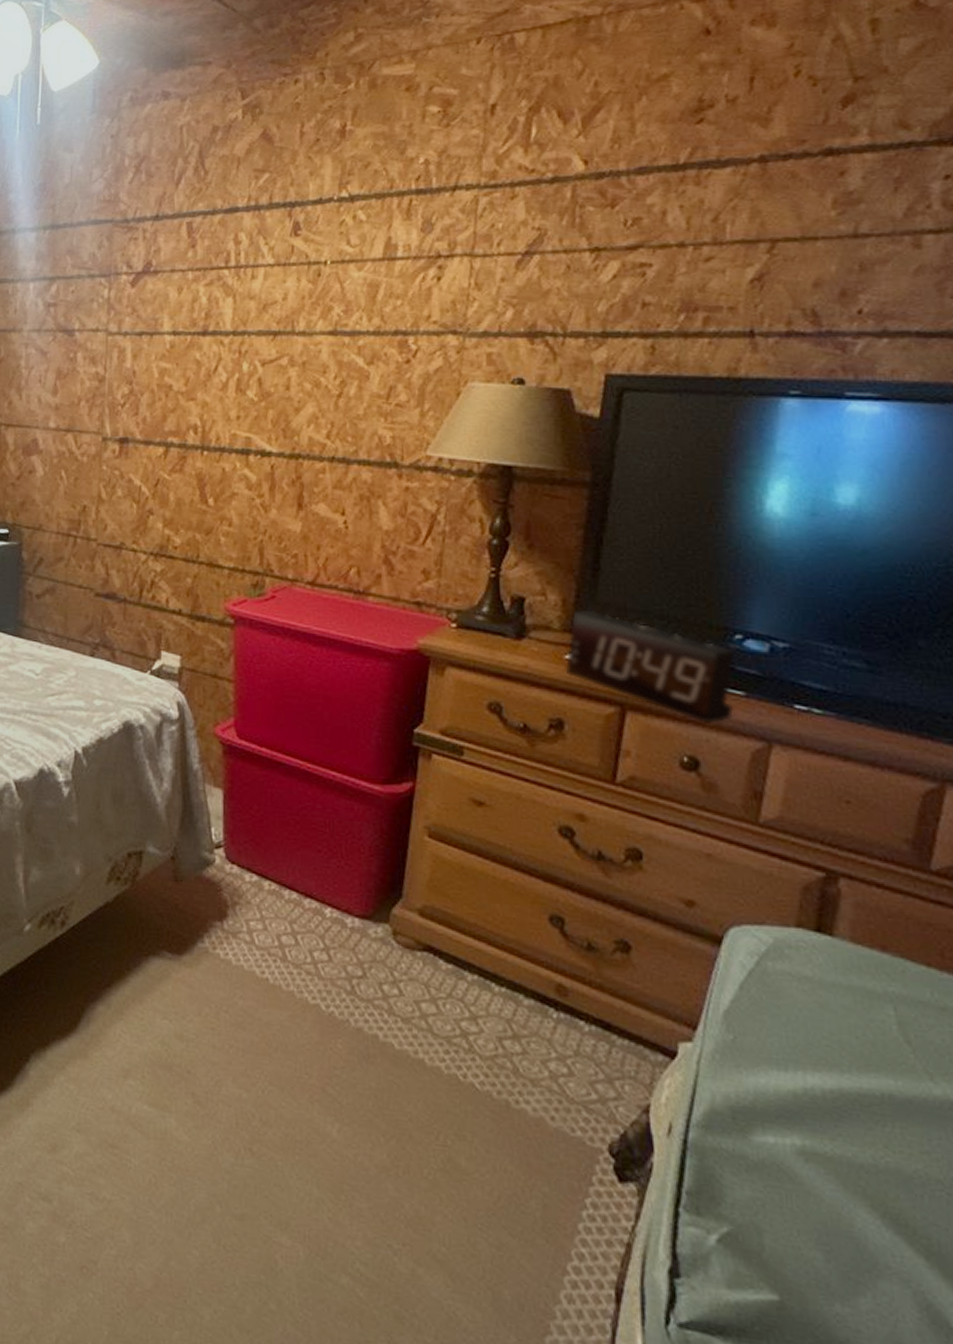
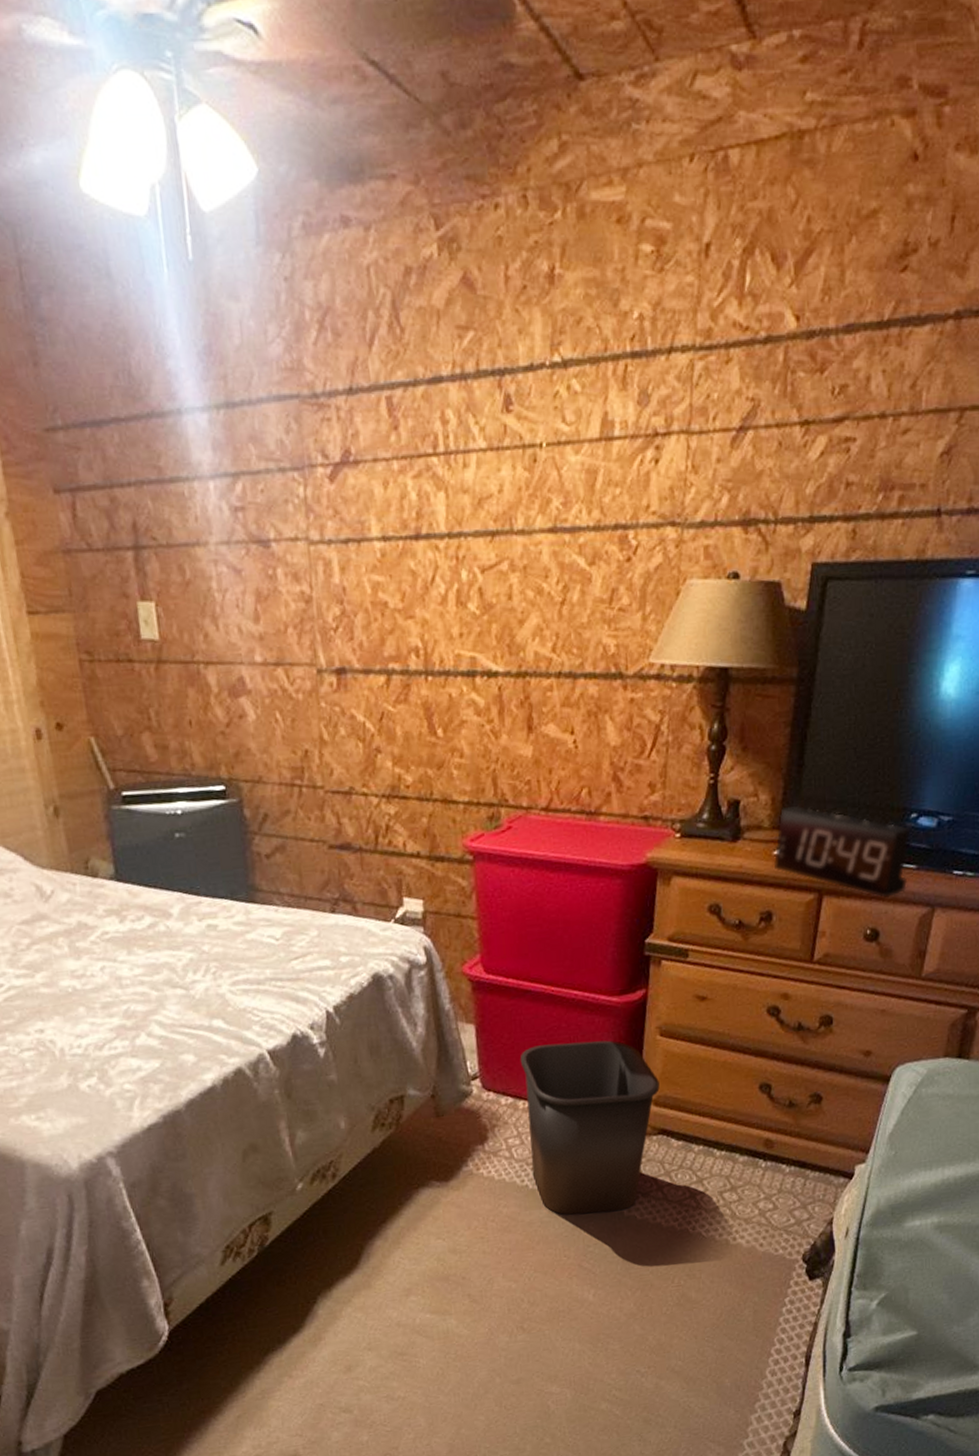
waste bin: none [268,823,426,1034] -> present [520,1040,660,1215]

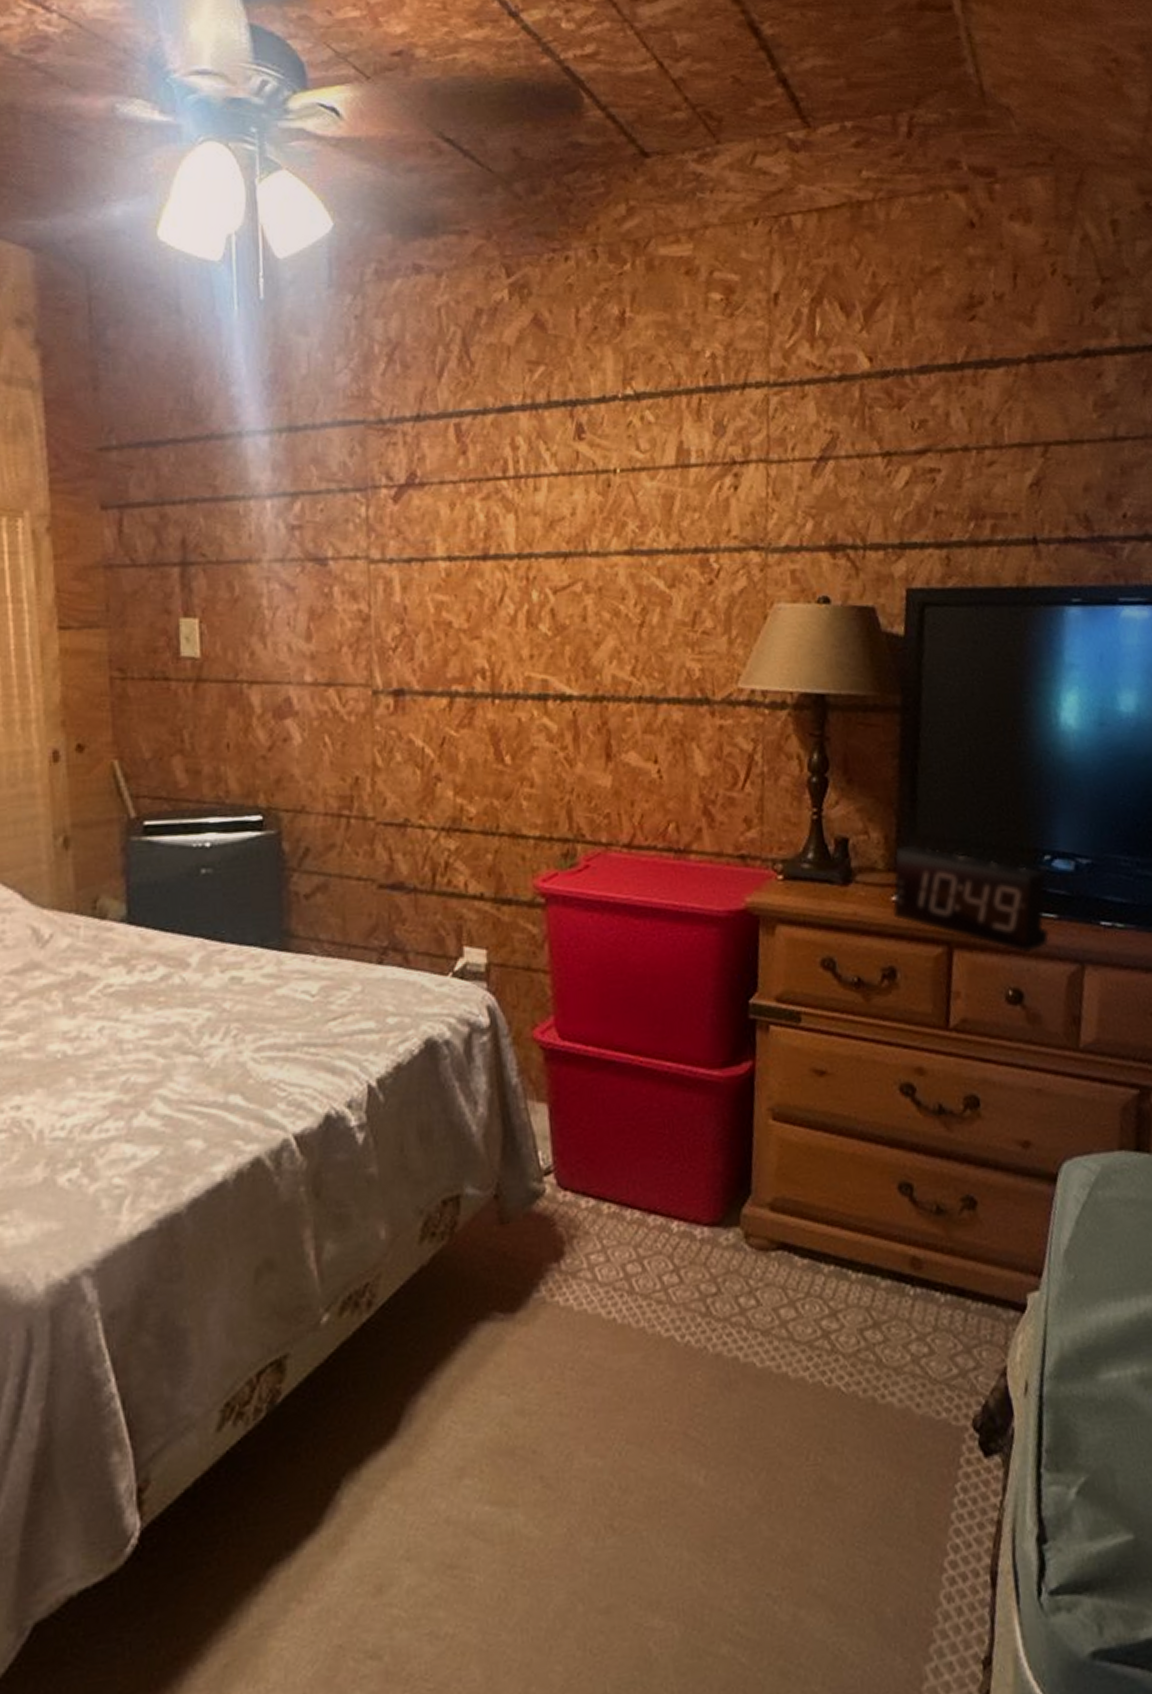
waste bin: present [520,1040,660,1215] -> none [603,1125,776,1362]

